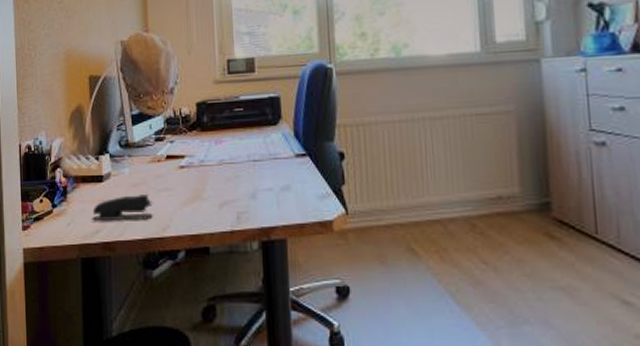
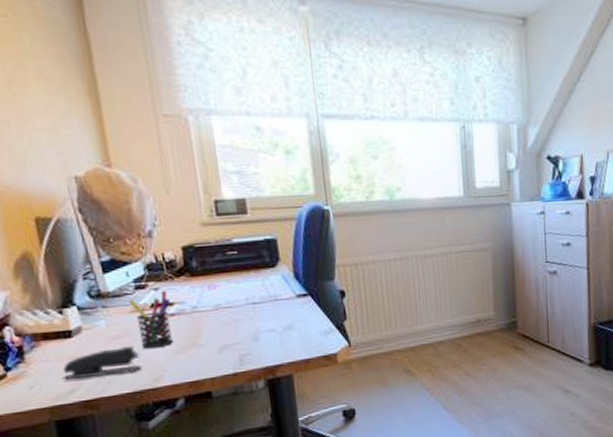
pen holder: none [149,143,183,197] -> present [128,290,173,348]

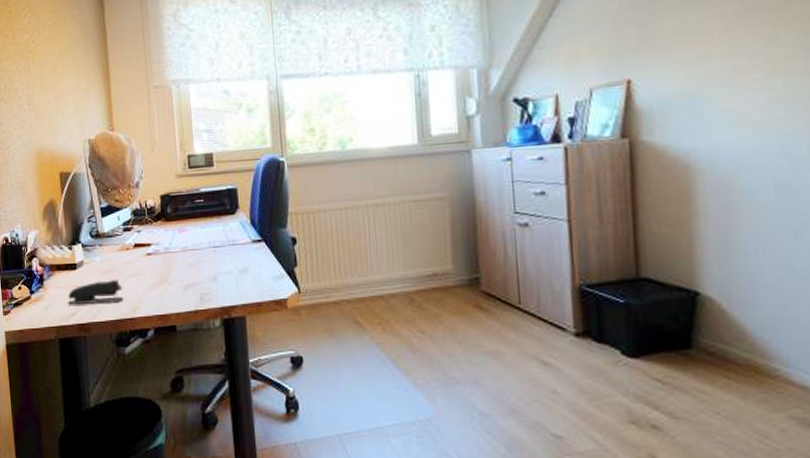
pen holder: present [128,290,173,348] -> none [118,233,149,282]

